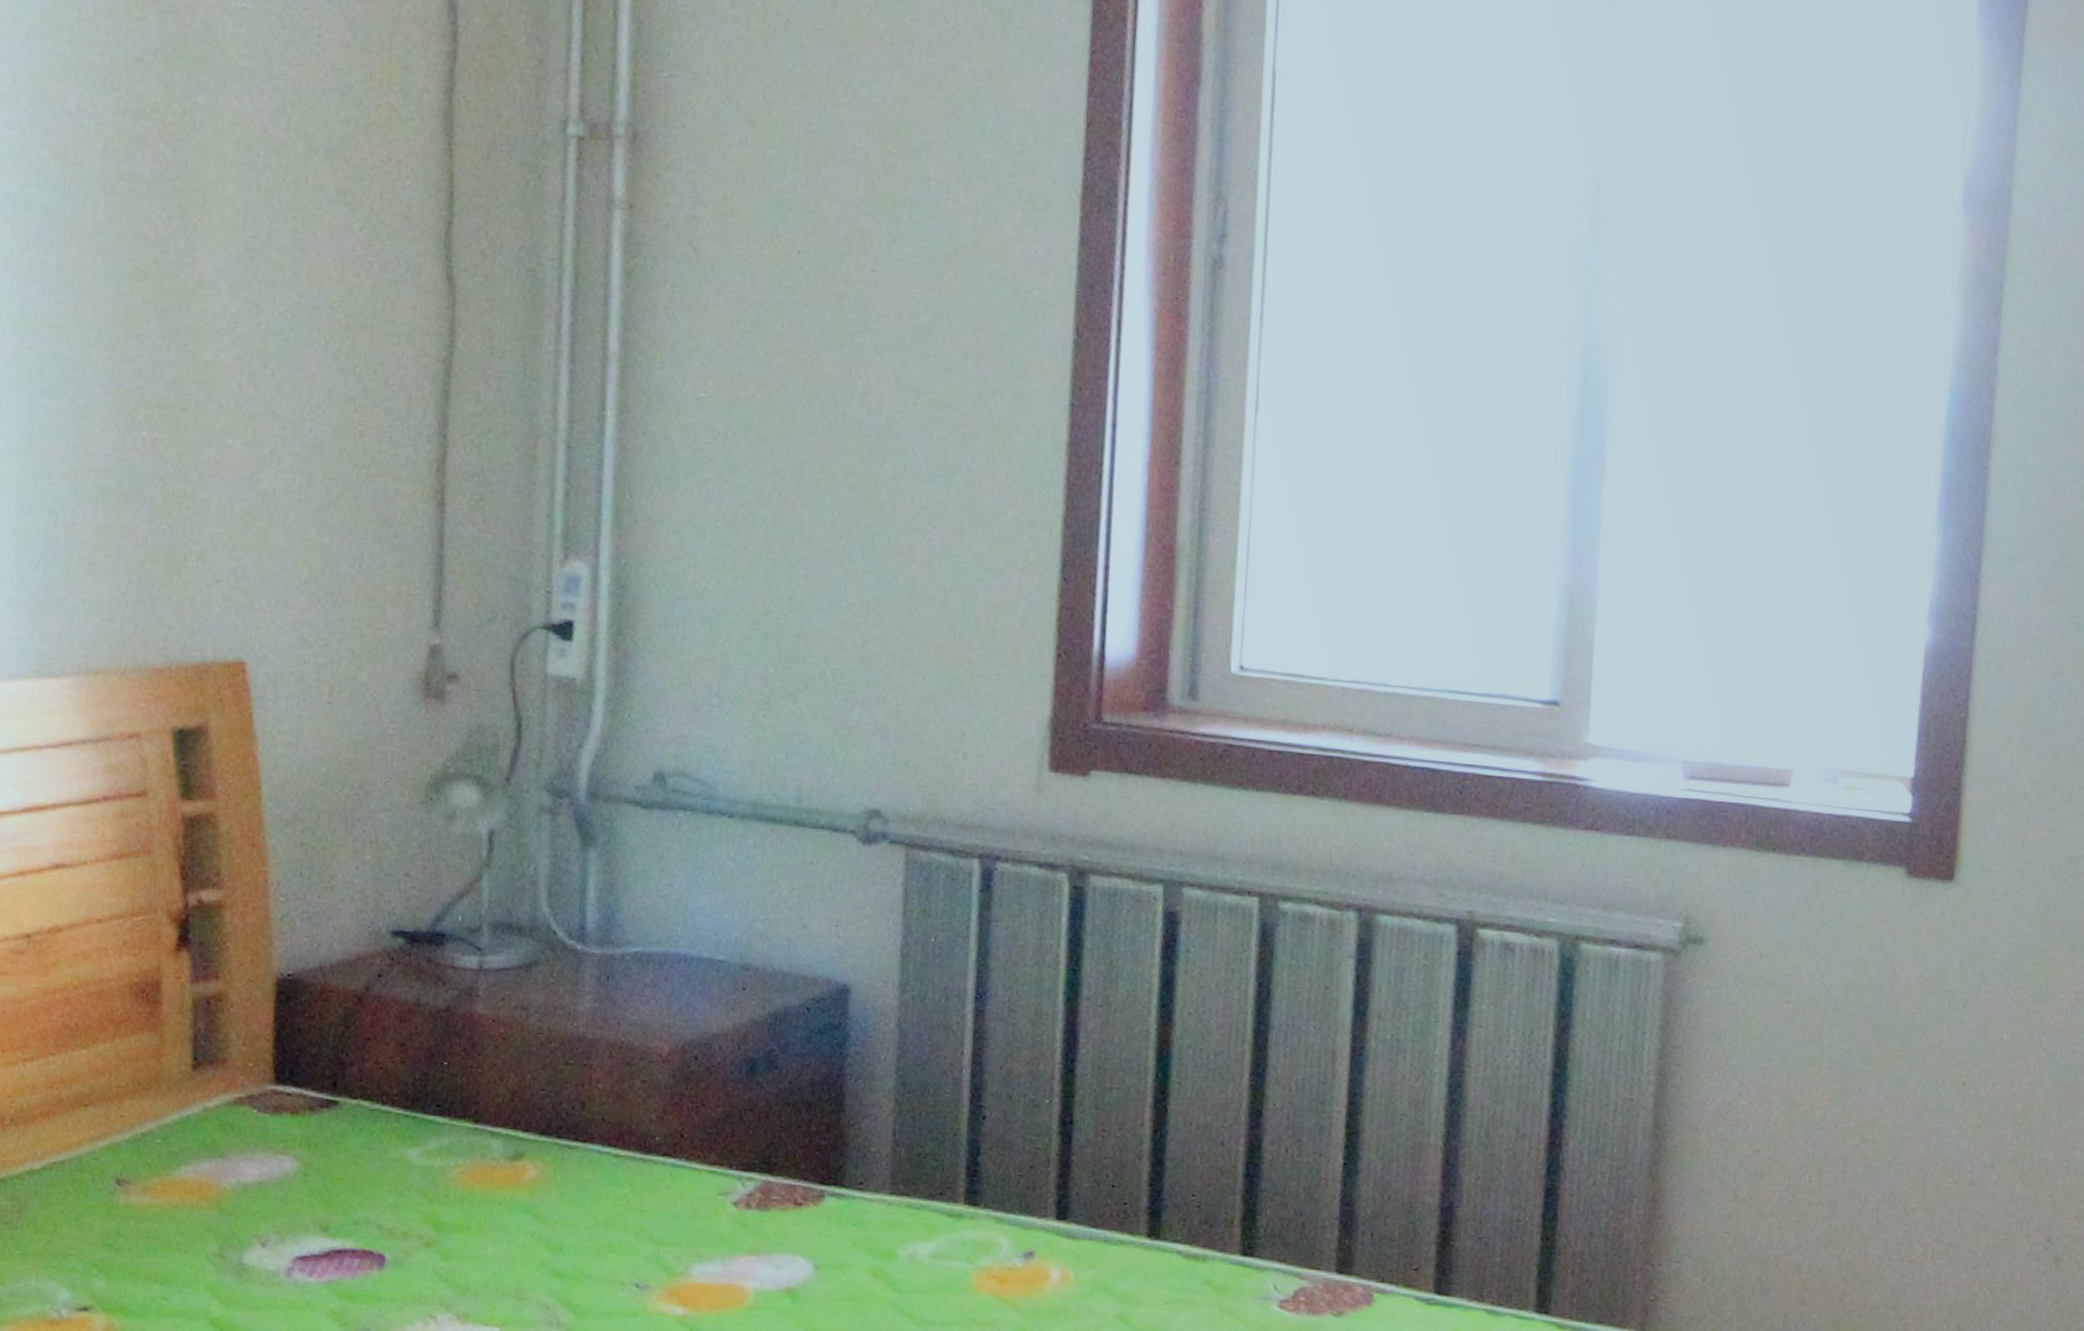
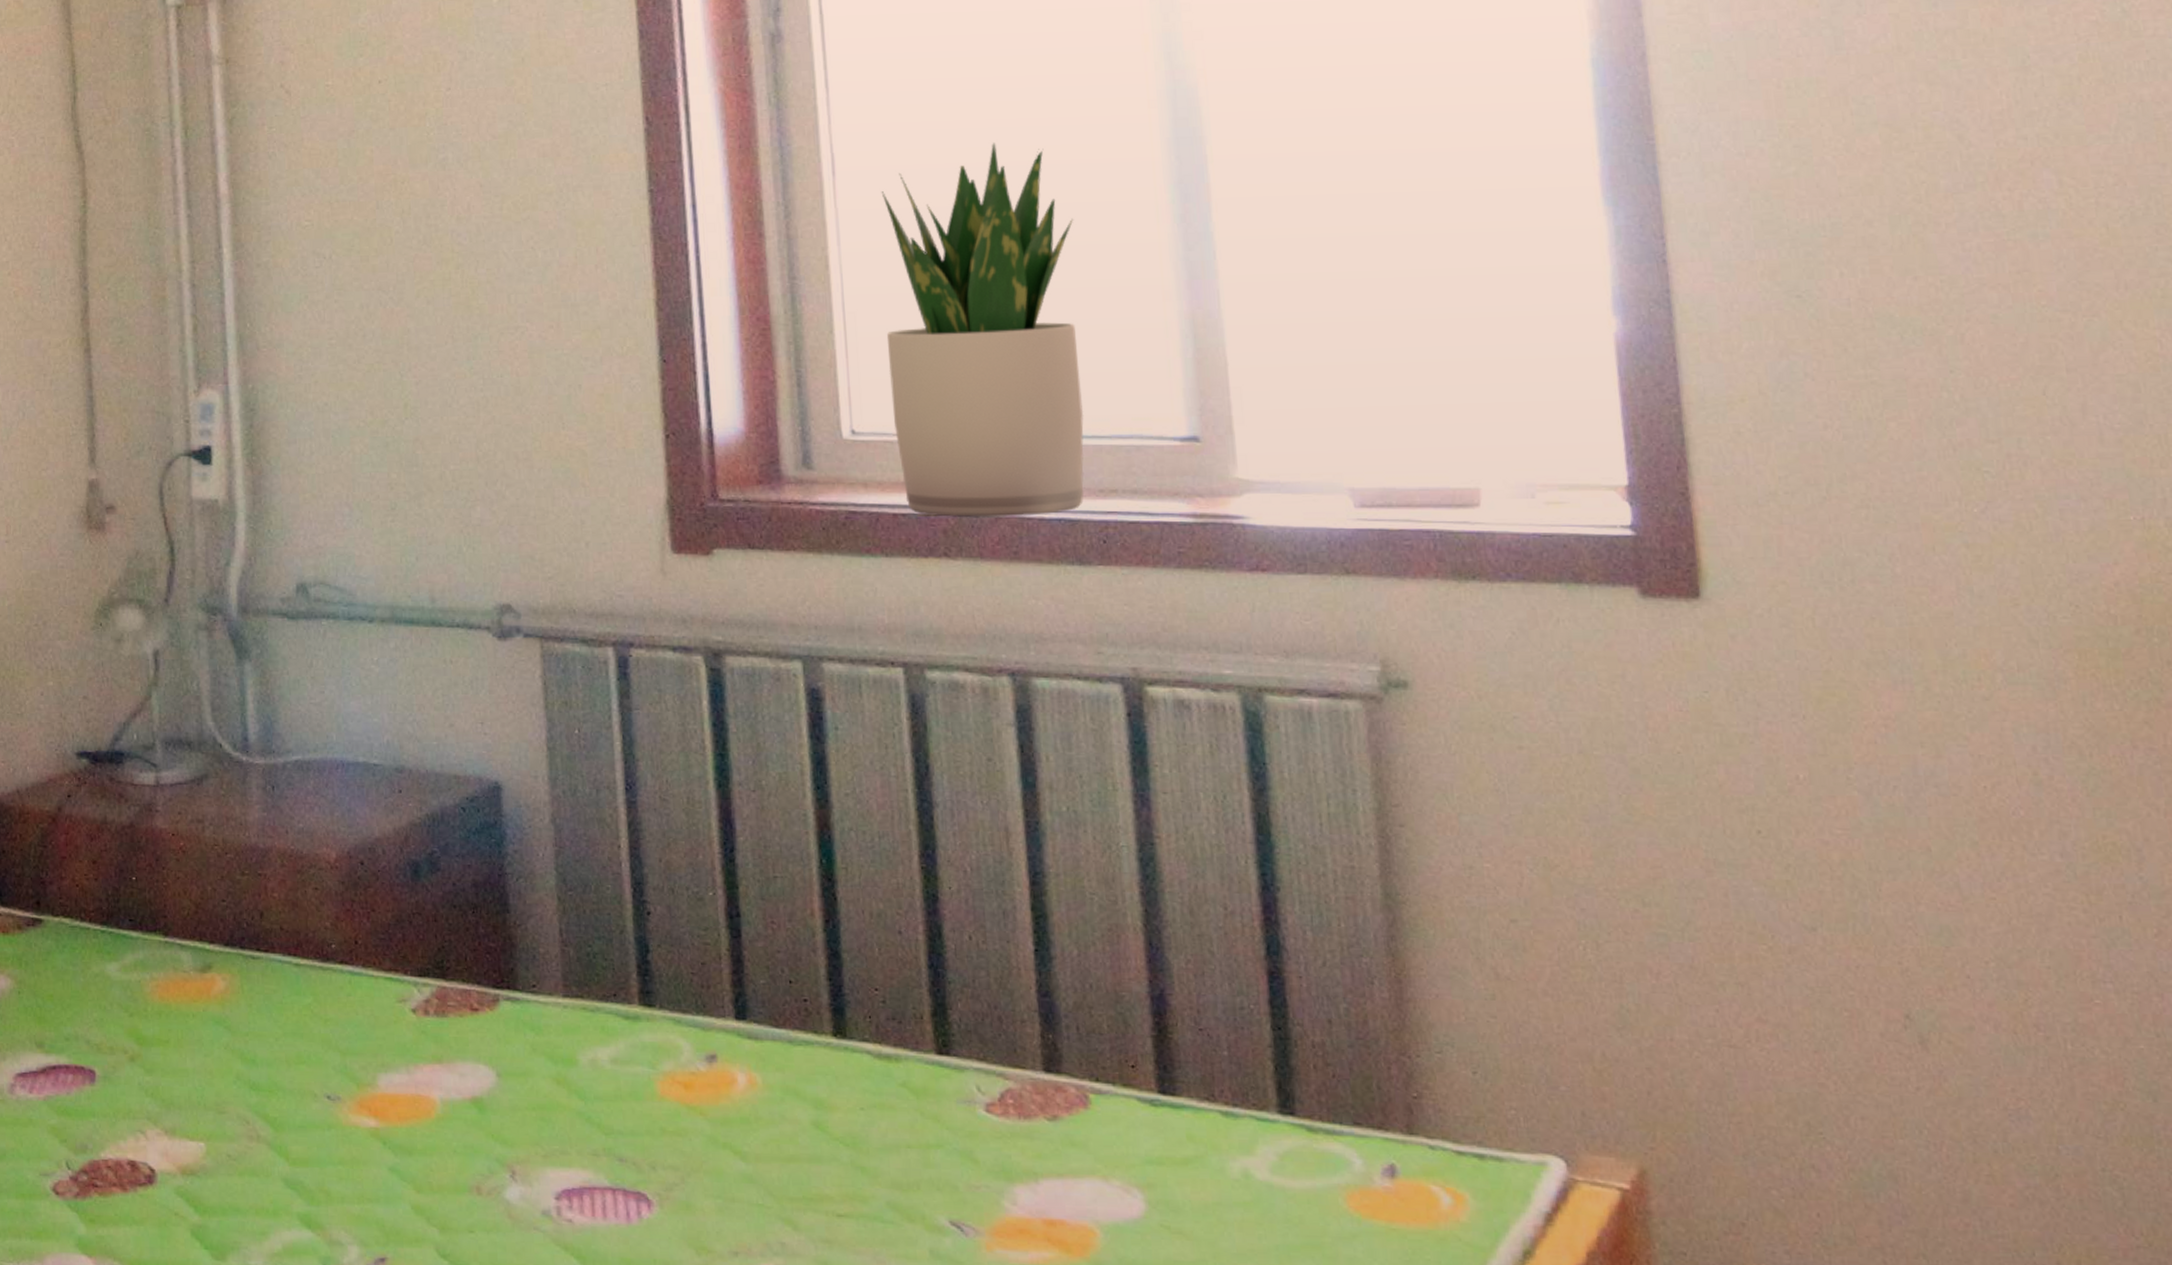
planter: none [1282,398,1477,763] -> present [881,143,1084,518]

